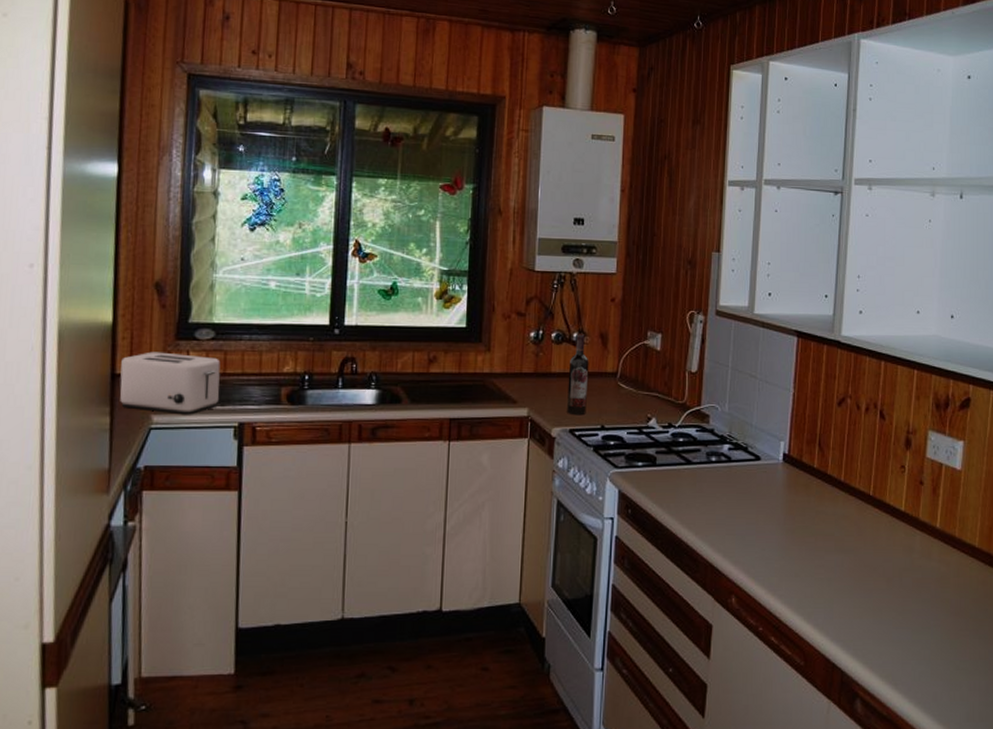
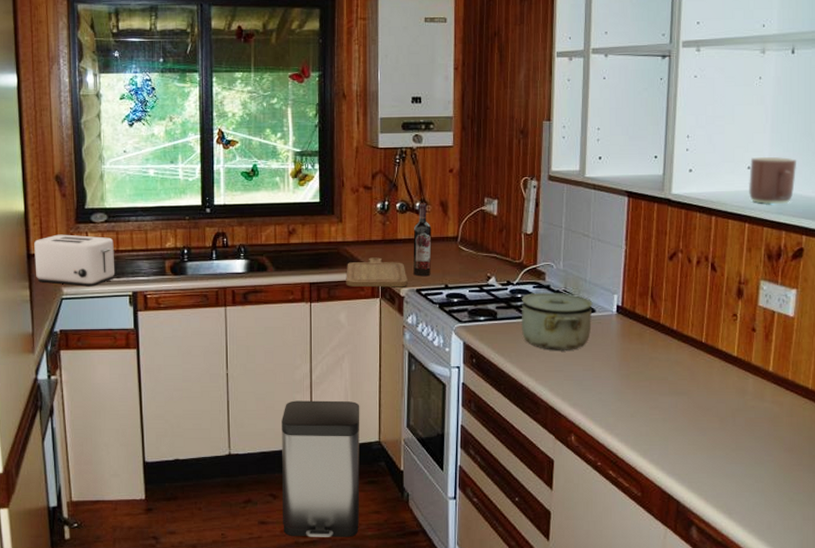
pedal bin: none [401,555,500,718] -> present [282,400,360,537]
chopping board: none [491,392,560,427] -> present [346,257,408,288]
cooking pot: none [681,436,758,502] -> present [521,292,593,350]
mug: none [918,301,965,352] -> present [749,156,797,205]

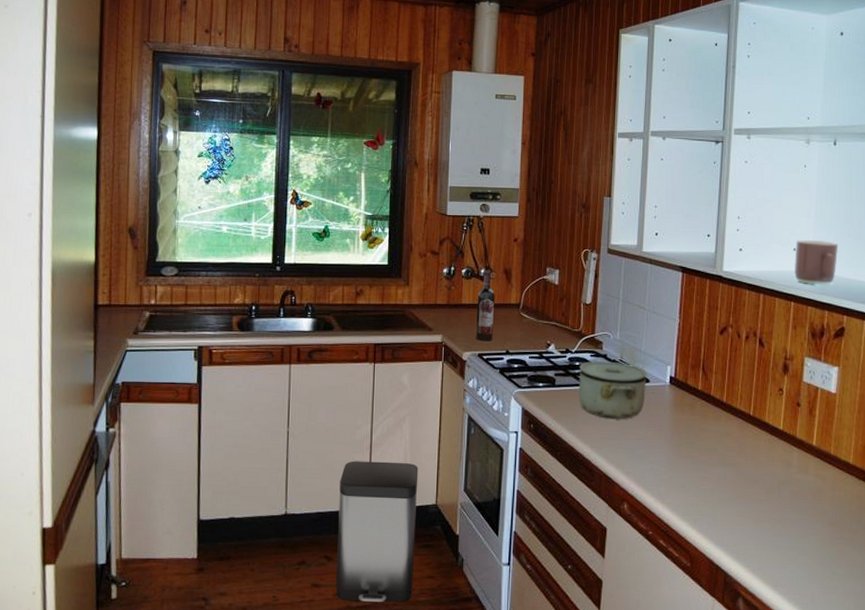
toaster: present [34,234,115,287] -> none [101,286,183,340]
chopping board: present [346,257,408,288] -> none [410,321,470,351]

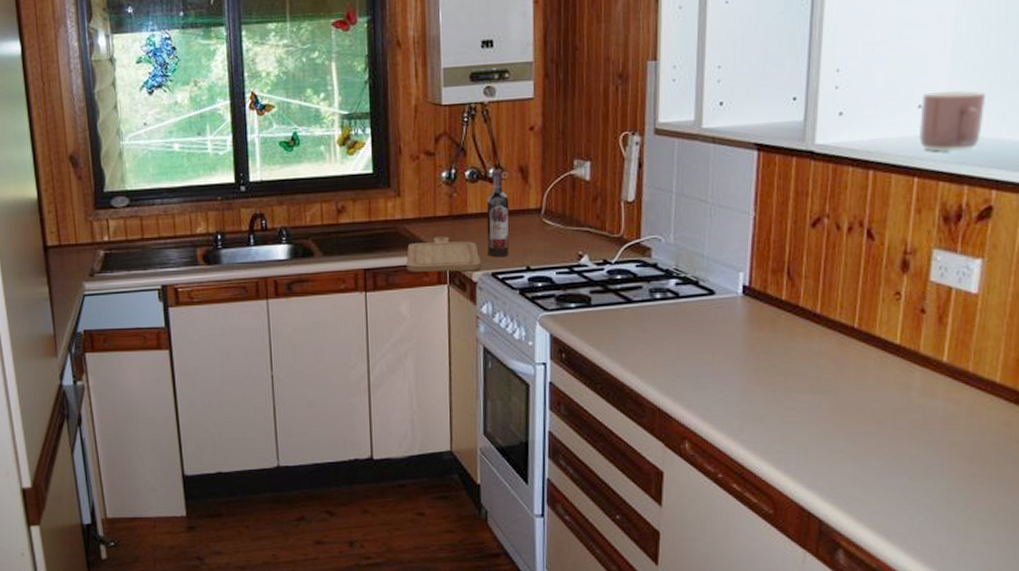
pedal bin: present [336,461,419,602] -> none [336,404,430,559]
chopping board: none [410,321,470,351] -> present [406,236,481,273]
cooking pot: present [578,361,647,419] -> none [621,271,712,342]

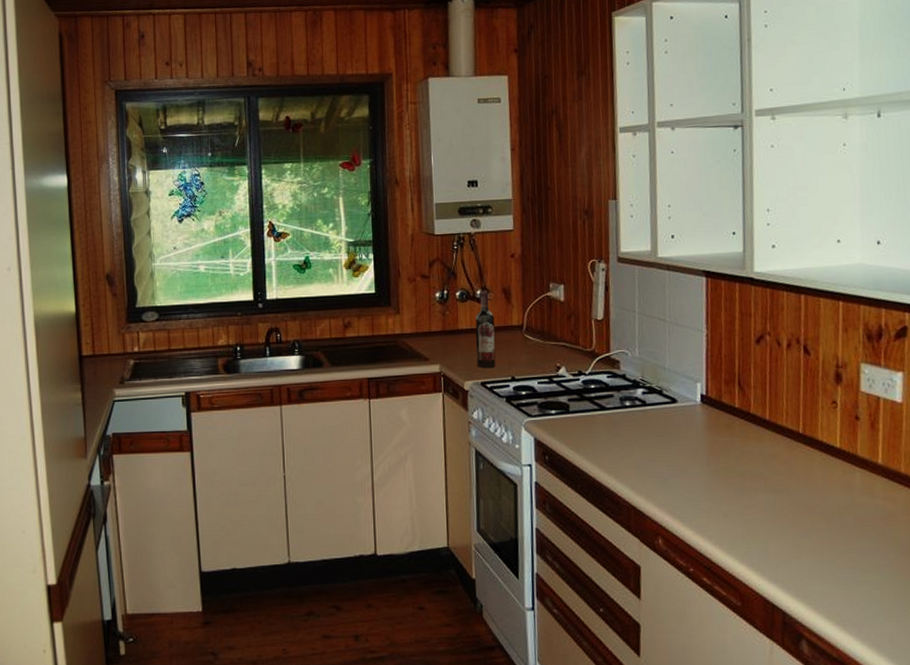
chopping board: present [406,236,481,273] -> none [405,349,472,382]
mug: present [919,90,987,153] -> none [839,228,893,281]

